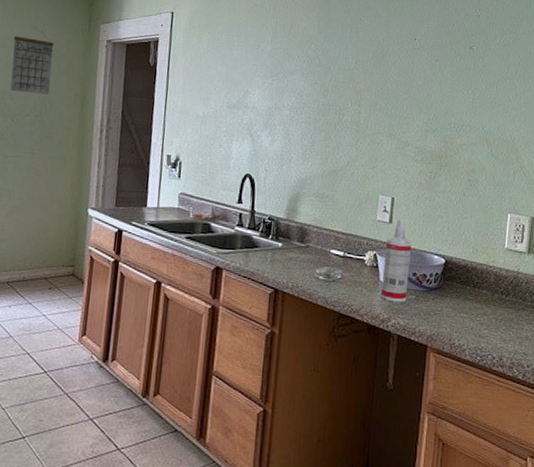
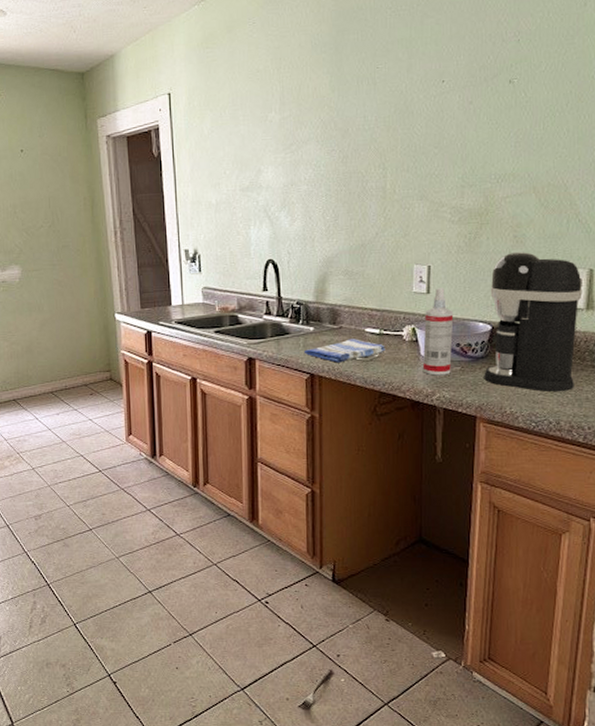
calendar: present [10,28,54,95] -> none [13,134,59,204]
dish towel: none [270,258,348,281] -> present [303,339,386,363]
coffee maker: none [436,194,525,329] -> present [484,252,582,392]

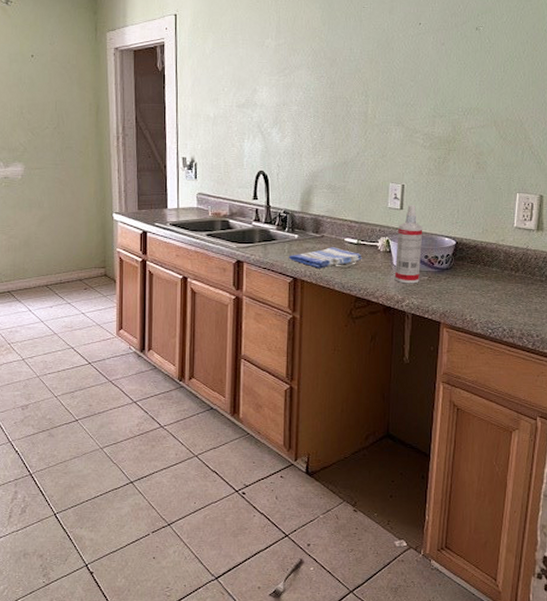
coffee maker: present [484,252,582,392] -> none [448,177,534,303]

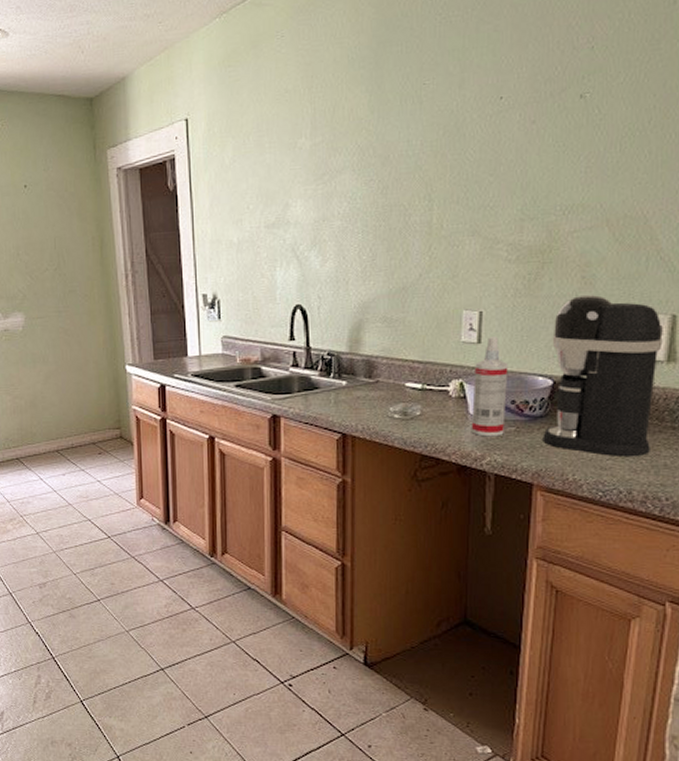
dish towel: present [288,247,362,268] -> none [334,394,428,421]
coffee maker: none [448,177,534,303] -> present [543,295,663,458]

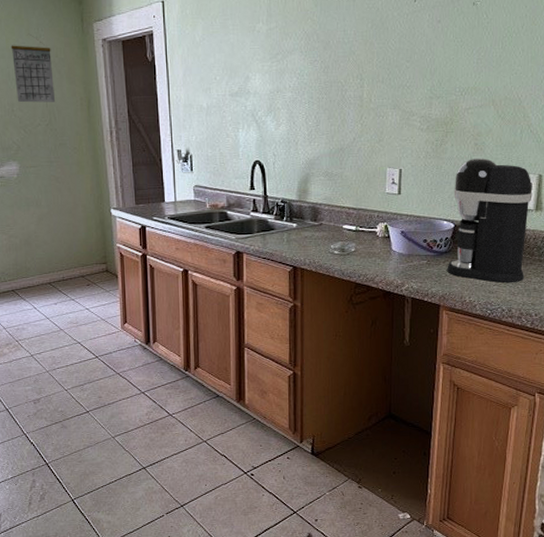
calendar: none [16,167,65,245] -> present [11,35,56,103]
spray bottle: present [471,337,508,437] -> none [393,189,421,268]

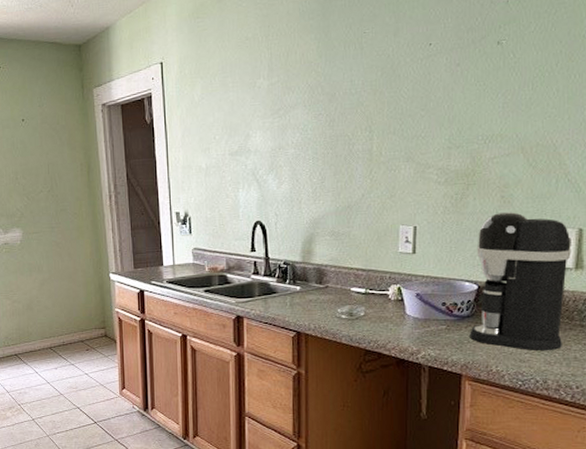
calendar: present [11,35,56,103] -> none [15,104,57,171]

